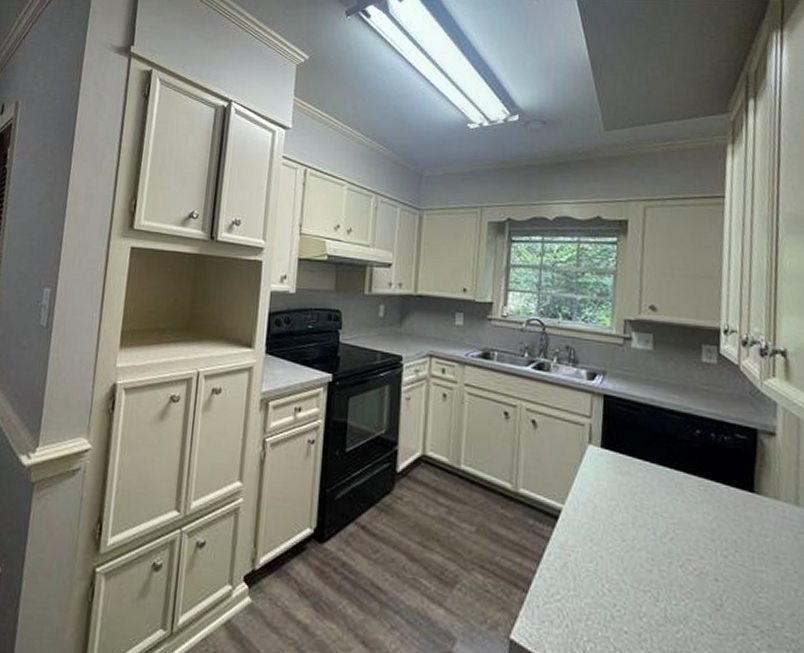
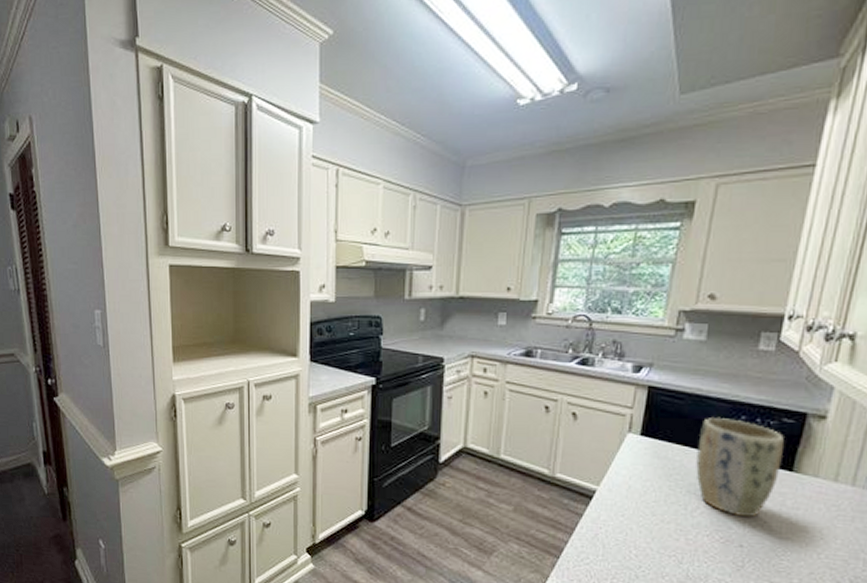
plant pot: none [658,430,742,546] -> present [696,416,784,518]

